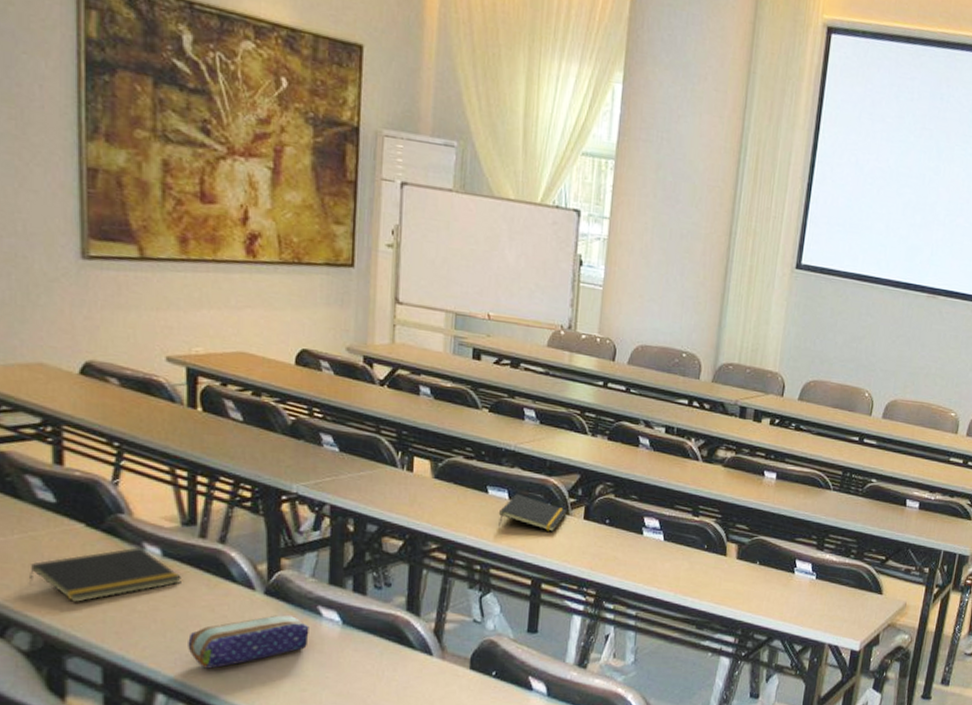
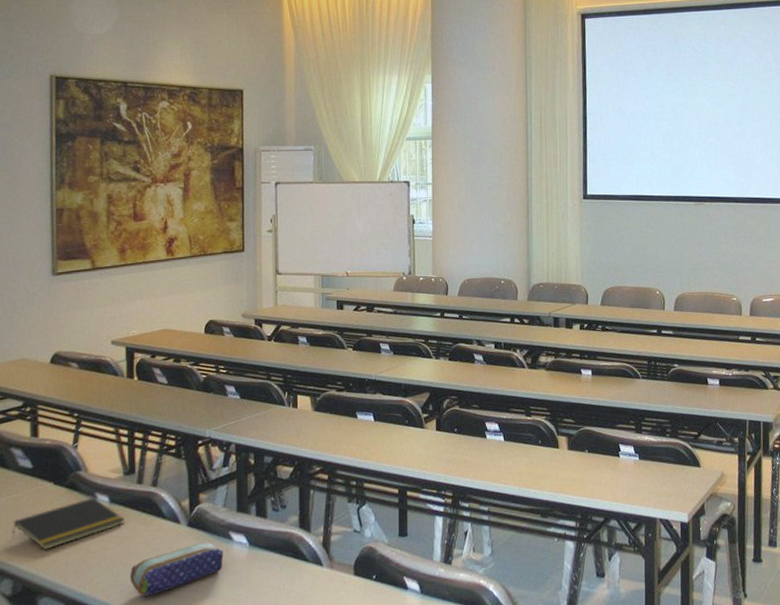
notepad: present [498,494,567,532] -> none [367,416,422,445]

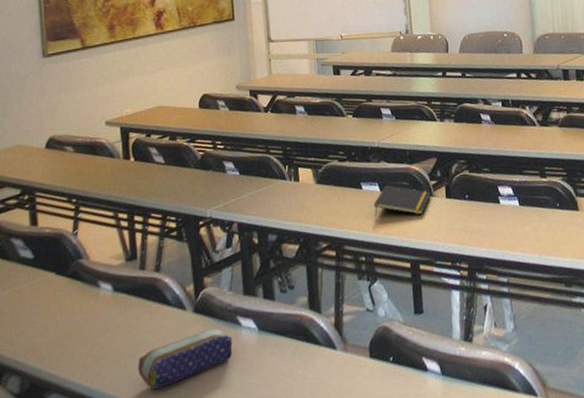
notepad: present [11,497,124,550] -> none [16,286,129,344]
notepad: none [367,416,422,445] -> present [373,185,431,217]

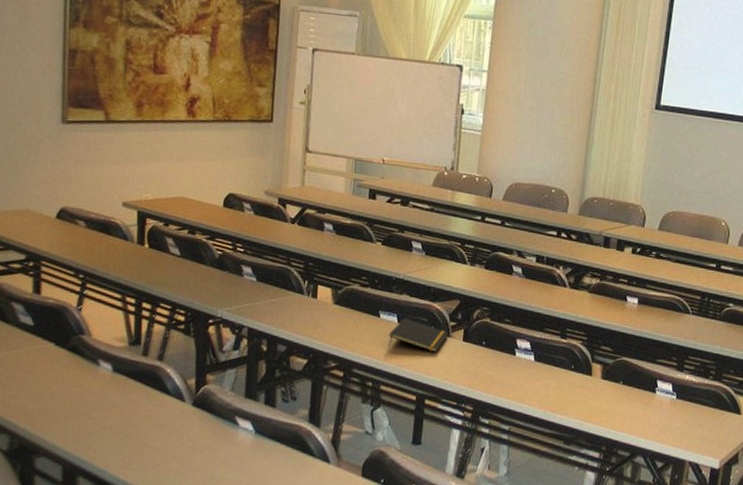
pencil case: present [138,328,233,389] -> none [130,423,228,470]

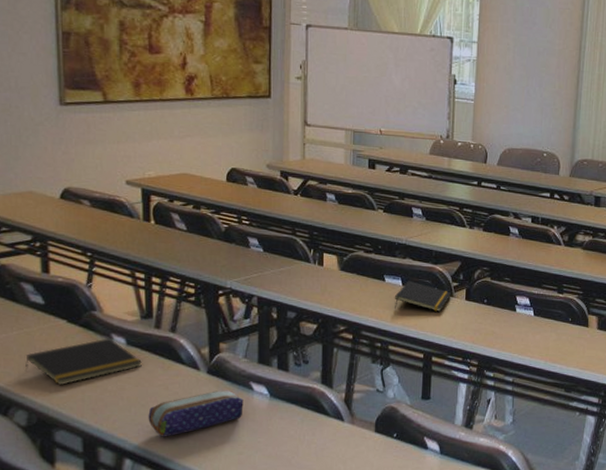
notepad: none [9,364,127,411] -> present [24,338,142,386]
pencil case: none [130,423,228,470] -> present [148,390,244,437]

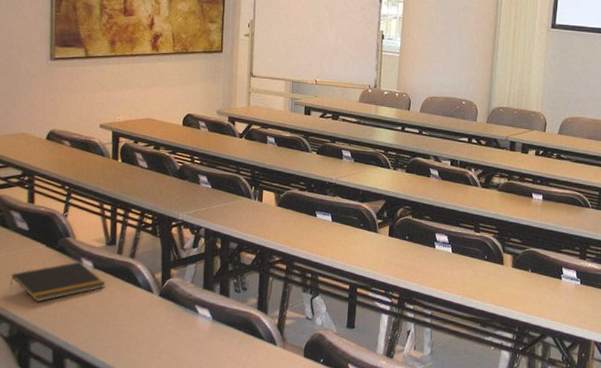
pencil case: present [148,390,244,437] -> none [108,311,189,353]
notepad: present [394,281,451,312] -> none [324,217,376,246]

